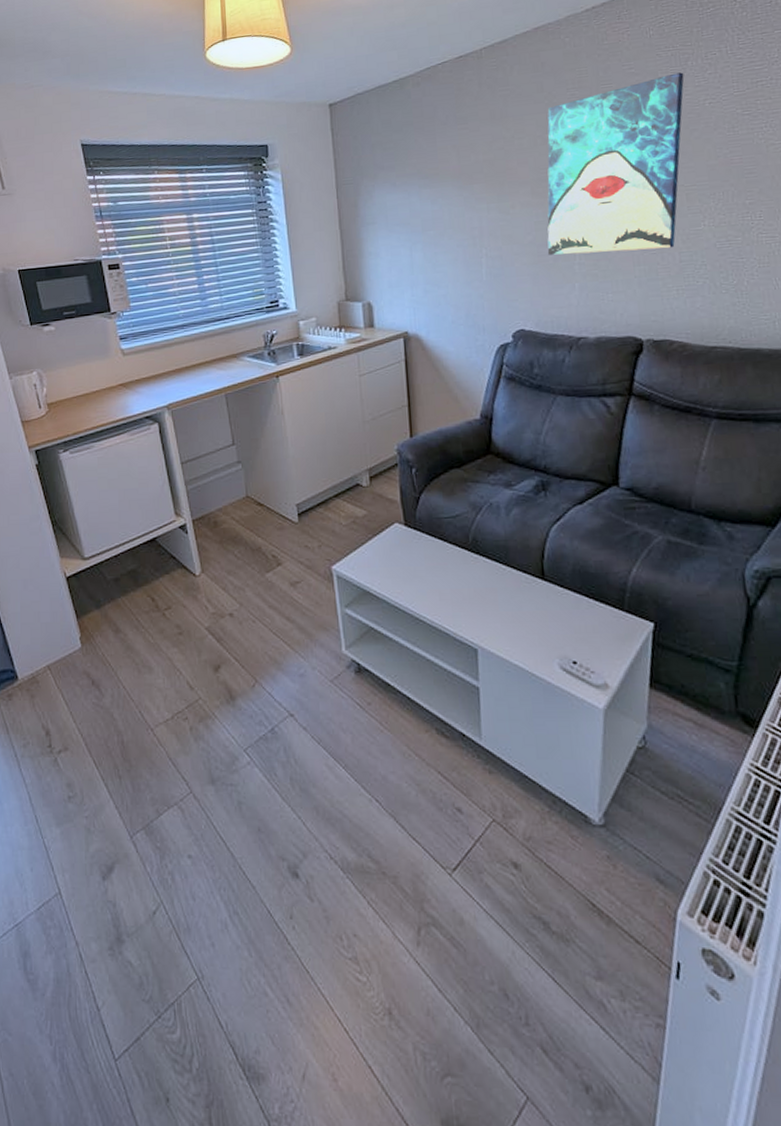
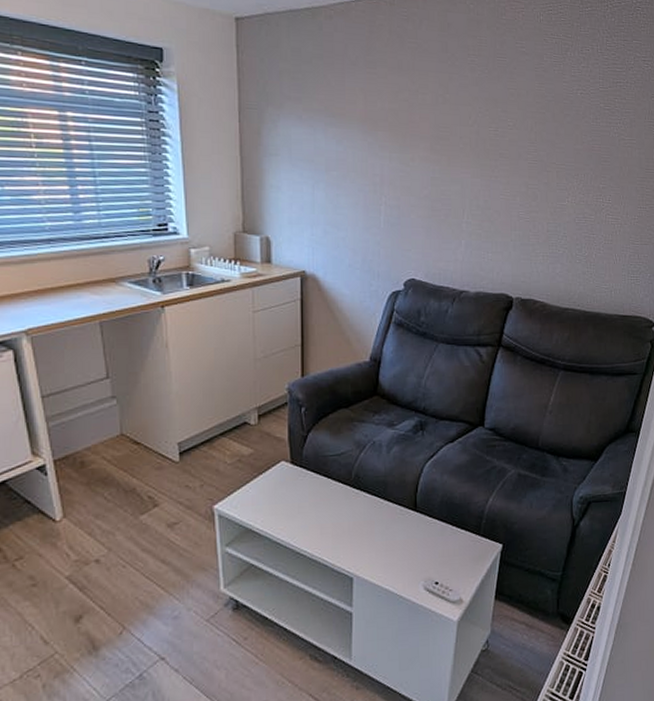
wall art: present [547,72,684,255] -> none [440,60,564,218]

